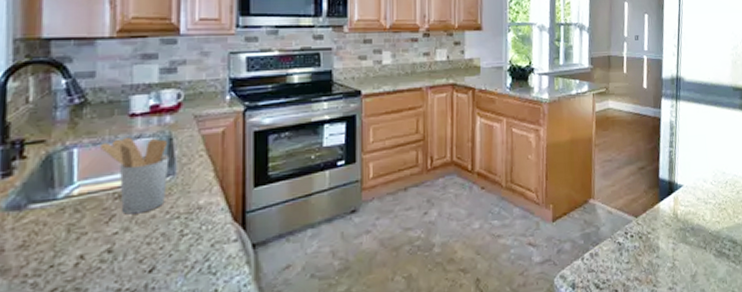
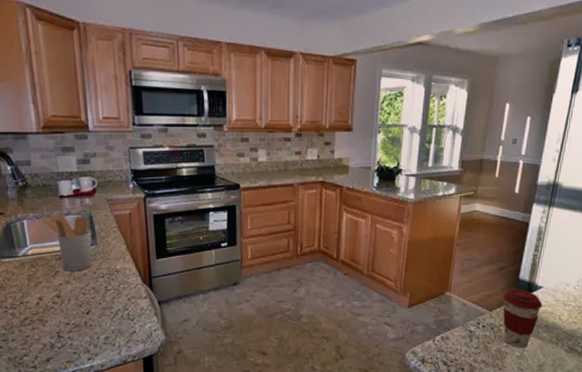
coffee cup: none [647,189,685,258] -> present [503,289,543,348]

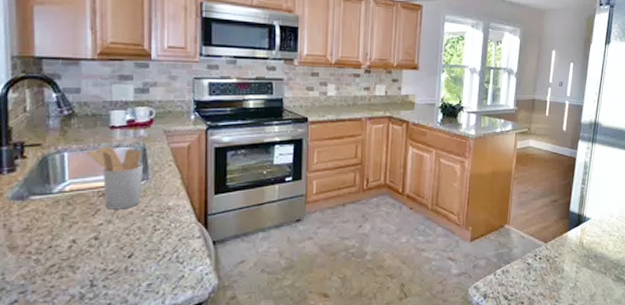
coffee cup: present [503,289,543,348] -> none [557,221,591,279]

